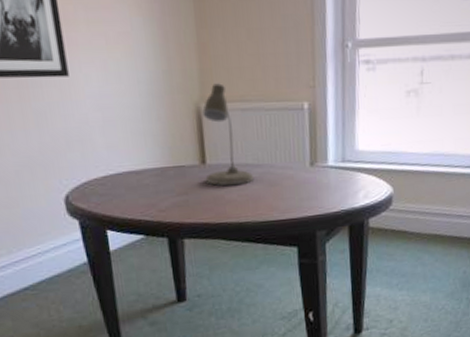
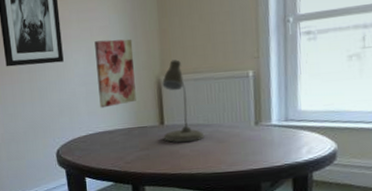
wall art: none [112,51,170,141] -> present [94,39,136,108]

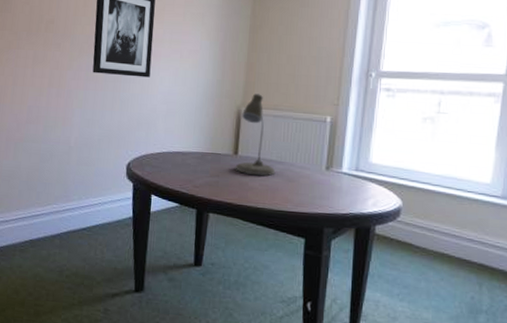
wall art: present [94,39,136,108] -> none [178,63,220,129]

